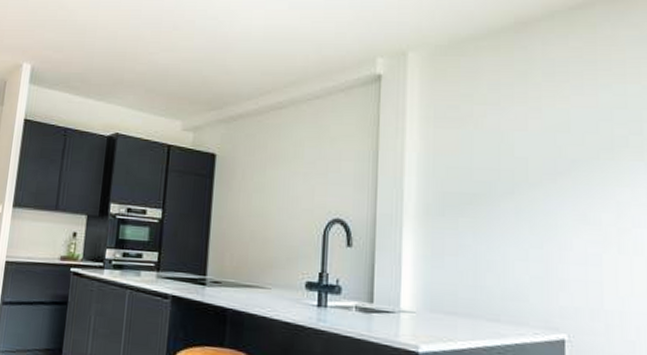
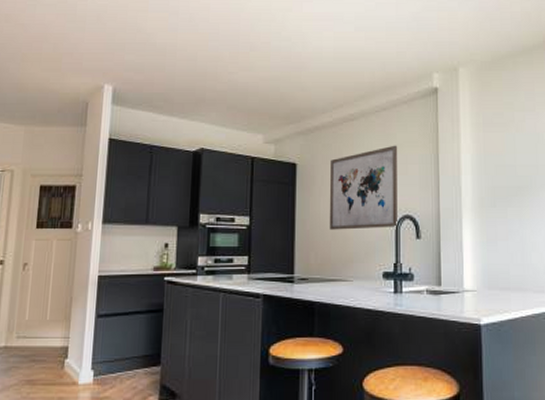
wall art: none [247,138,330,232] -> present [329,145,397,230]

